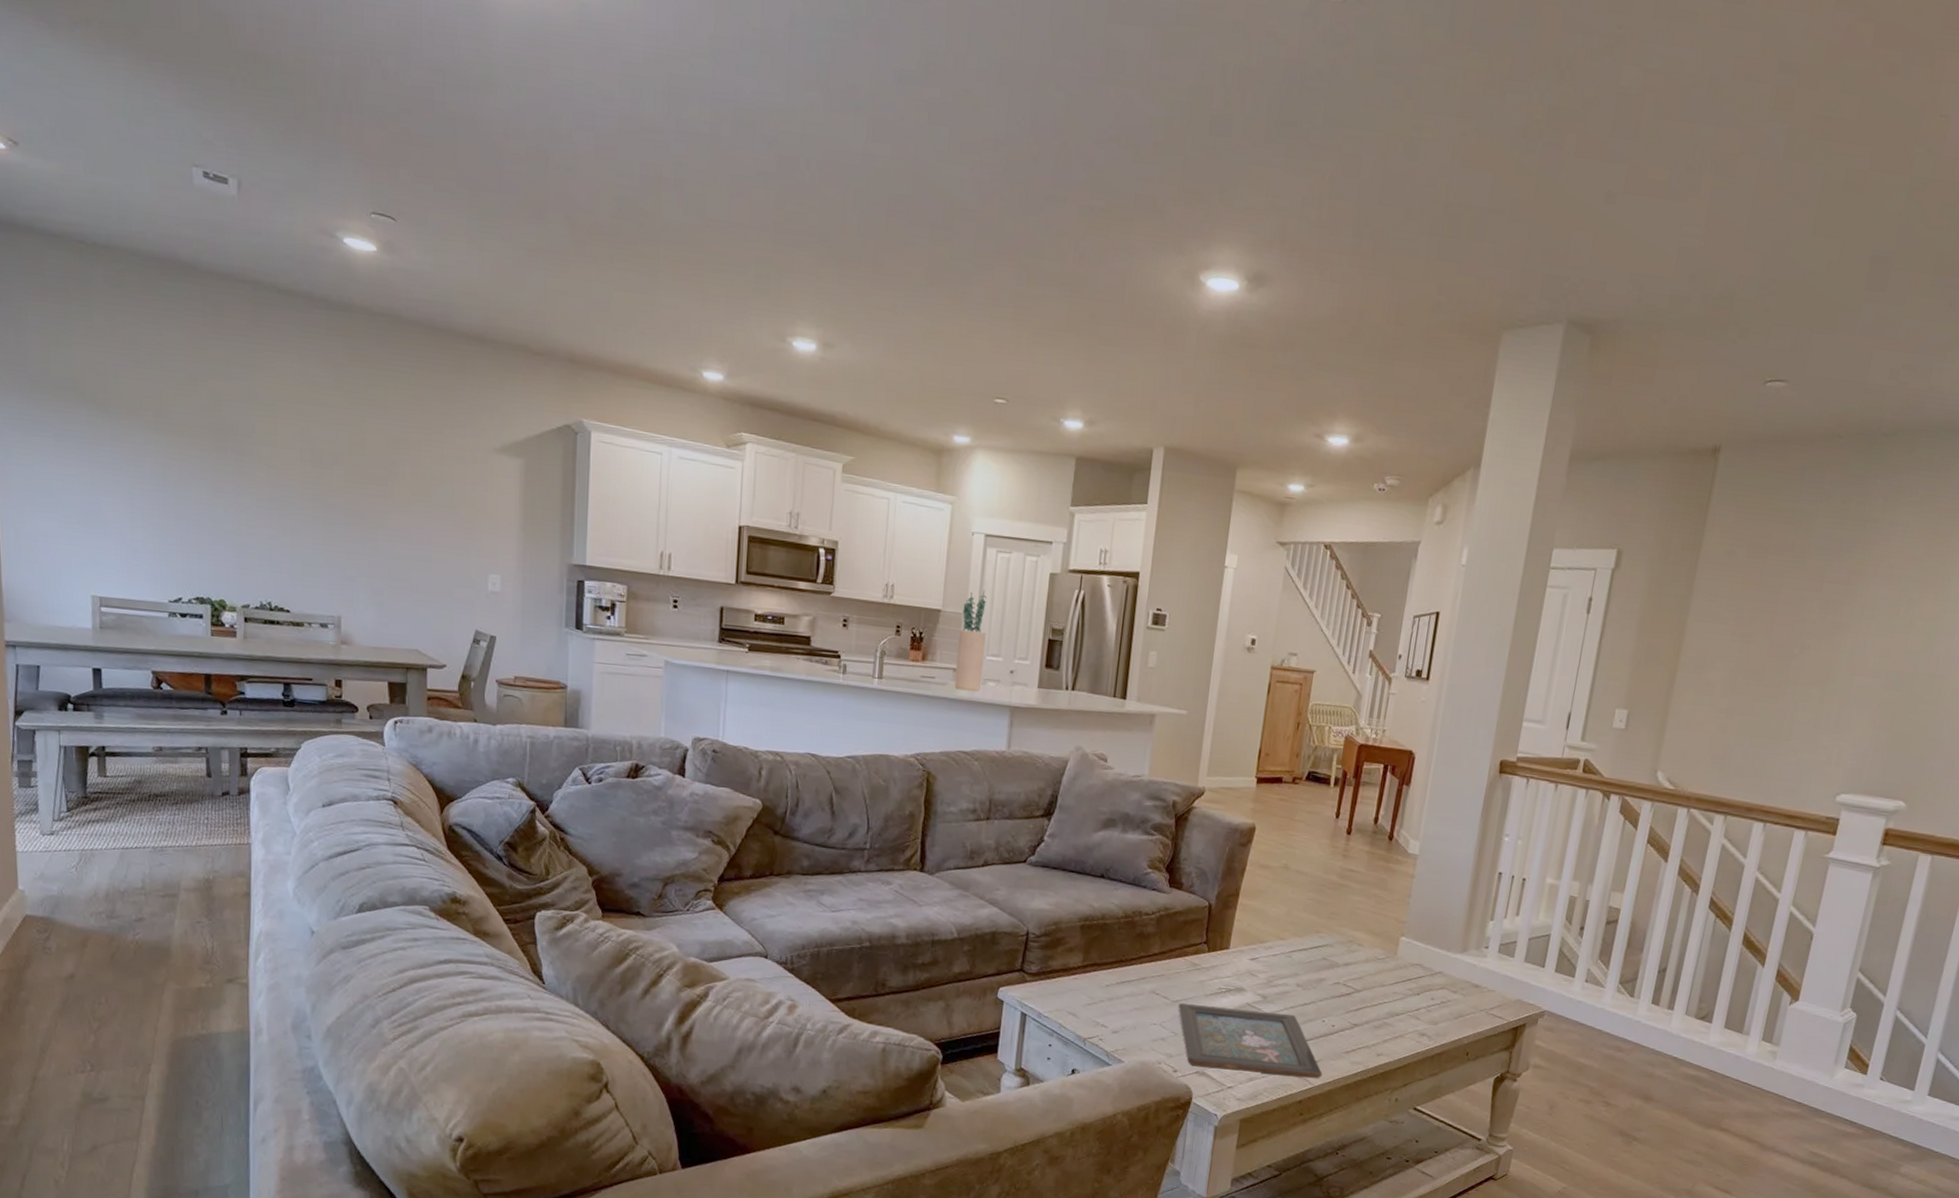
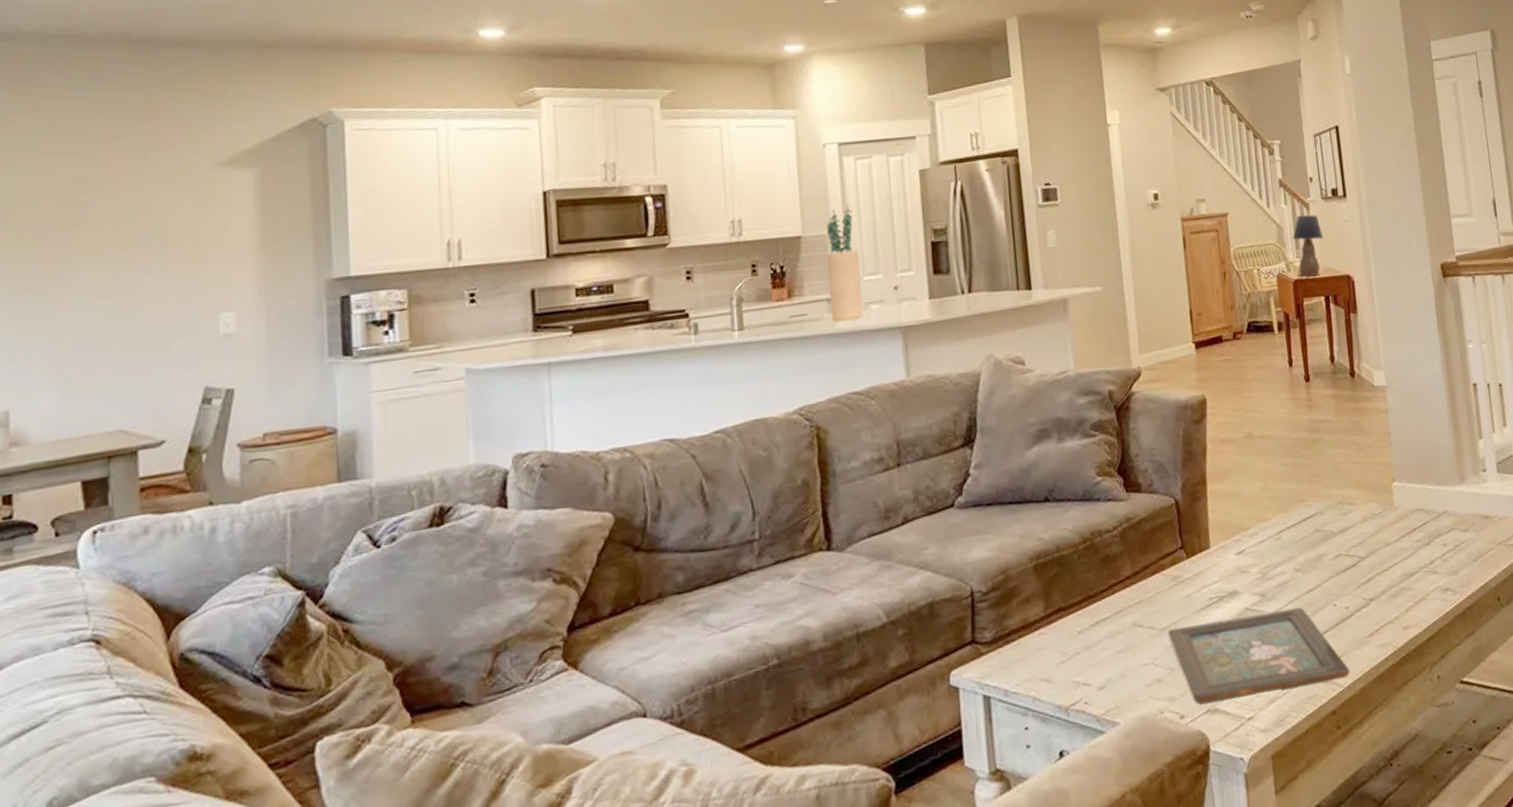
table lamp: none [1364,687,1398,745] -> present [1292,214,1324,277]

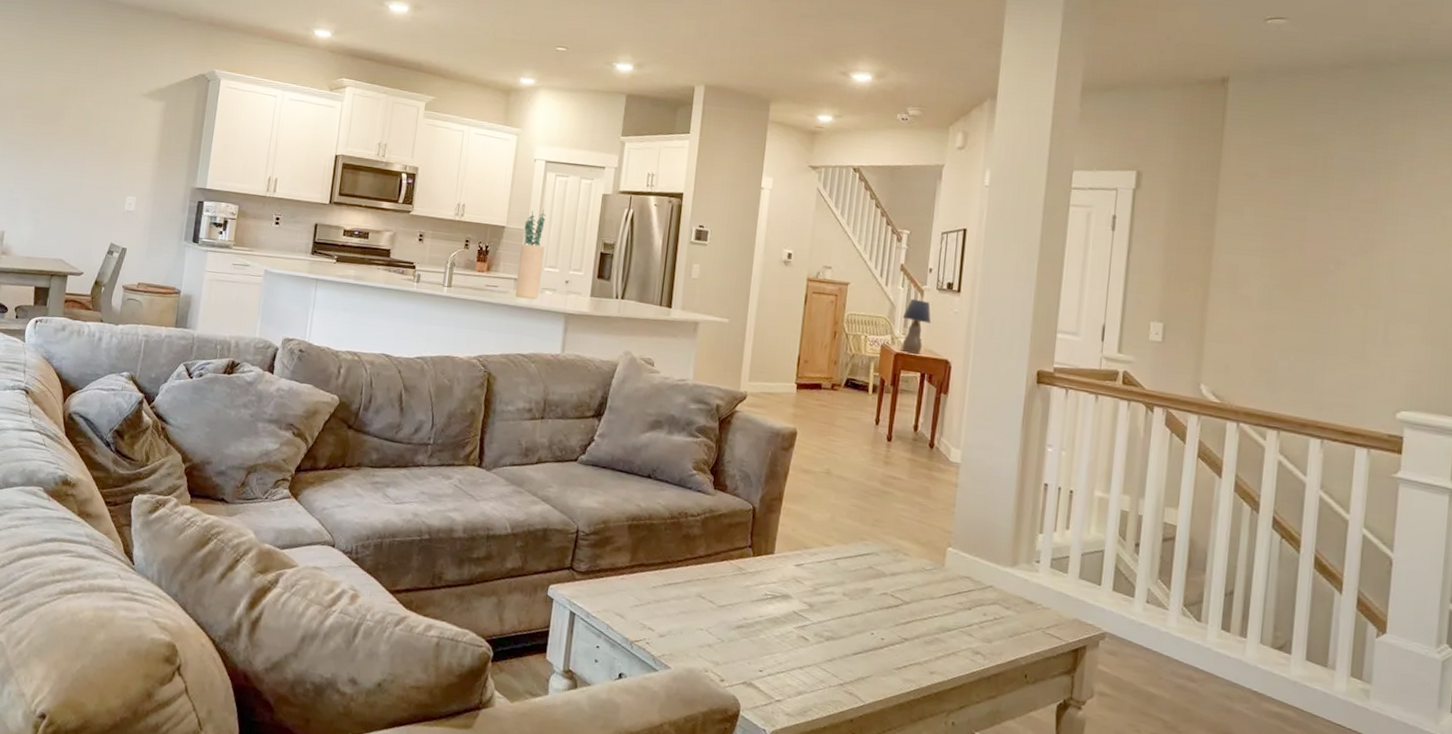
decorative tray: present [1167,606,1350,704] -> none [724,608,874,696]

